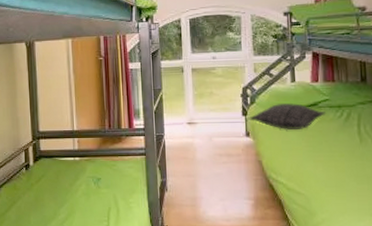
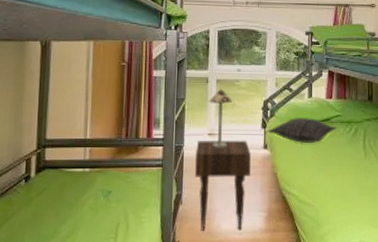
nightstand: none [176,128,235,217] -> present [194,140,251,231]
table lamp: none [185,77,209,136] -> present [208,88,232,147]

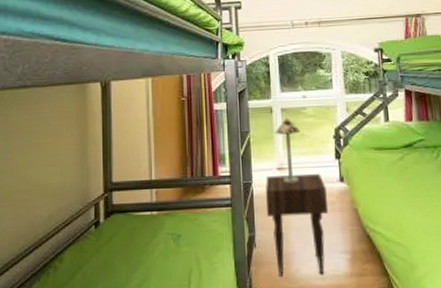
pillow: present [268,118,338,144] -> none [342,144,423,174]

